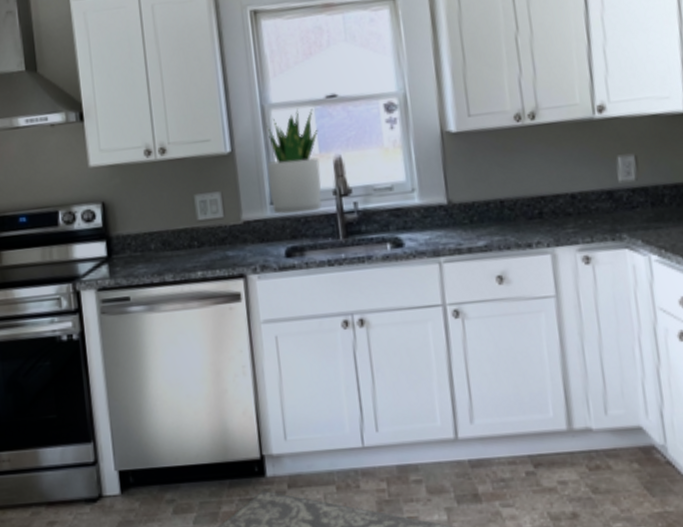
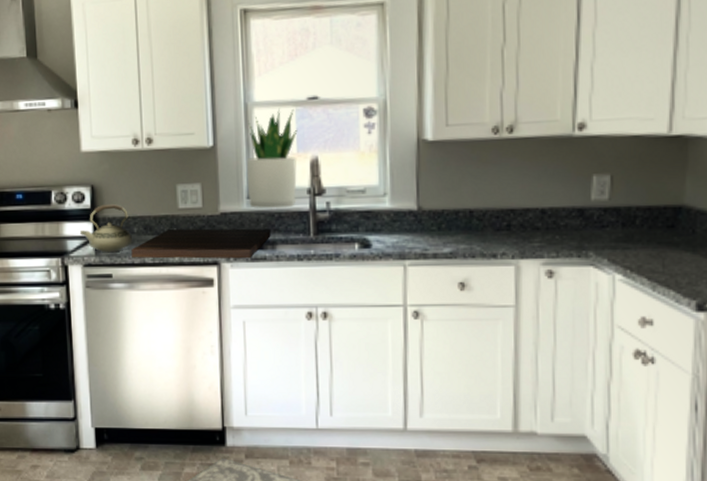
teakettle: none [91,220,151,274] -> present [79,203,133,253]
cutting board: none [149,234,298,278] -> present [131,228,271,259]

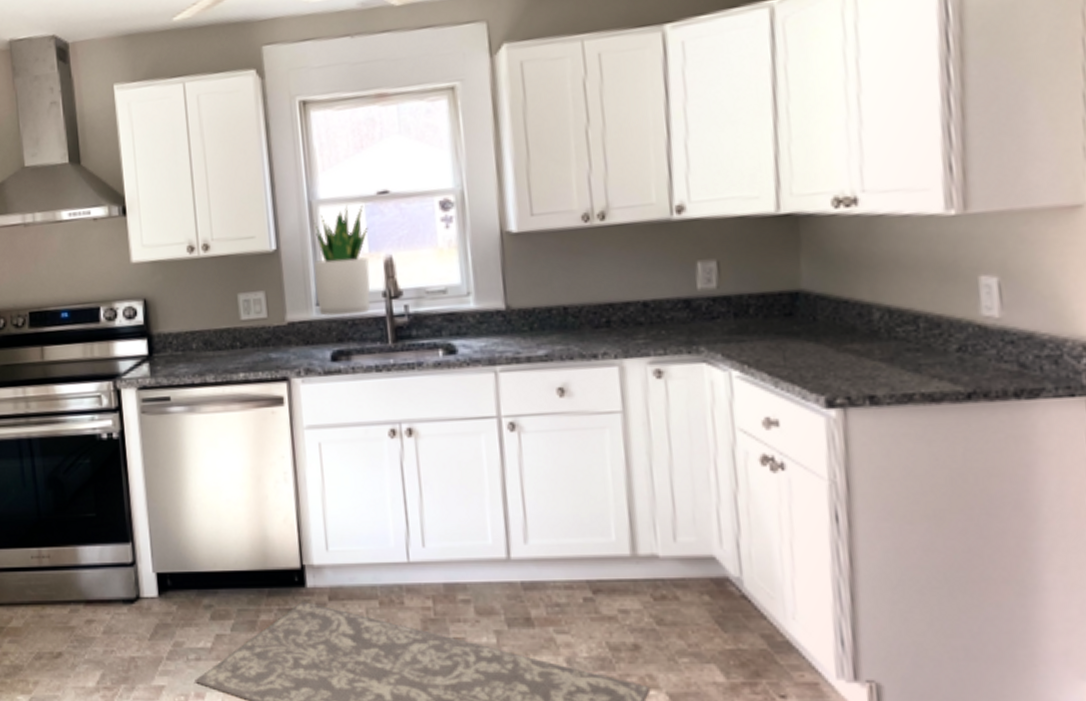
teakettle: present [79,203,133,253] -> none [132,318,192,373]
cutting board: present [131,228,271,259] -> none [190,337,345,378]

